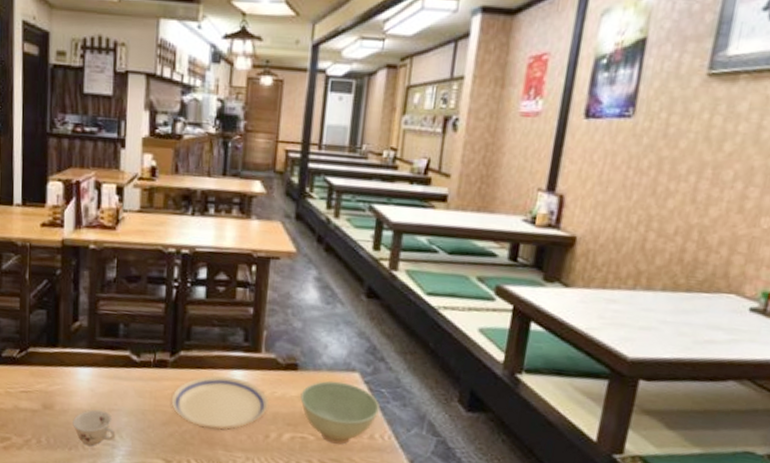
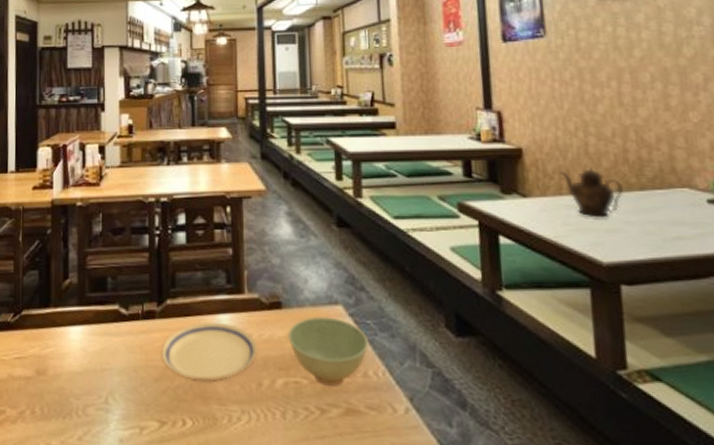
teacup: present [72,409,116,446] -> none [66,371,109,412]
teapot: none [608,263,670,314] -> present [559,167,623,218]

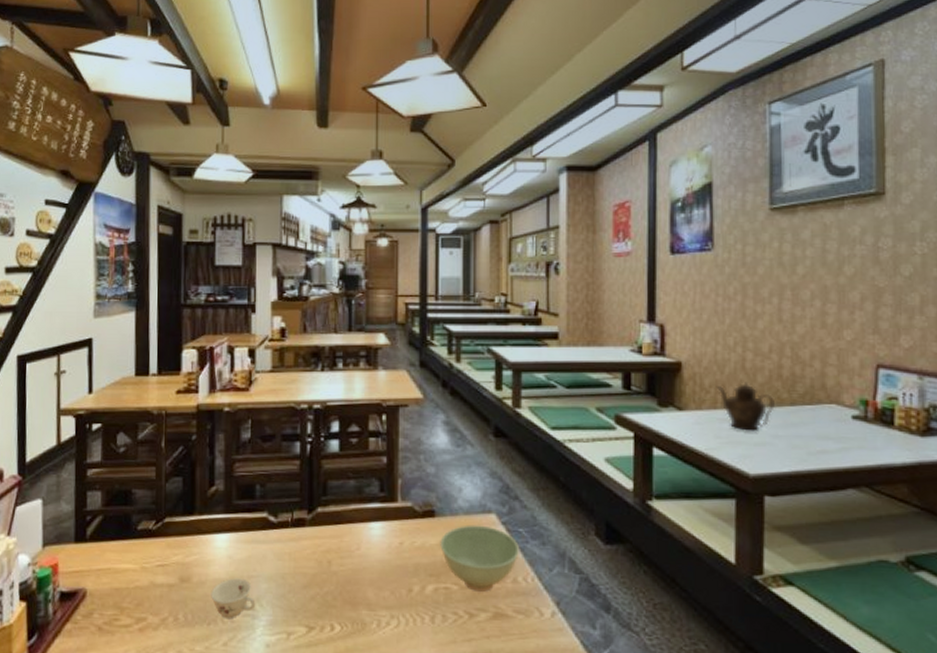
teacup: none [66,371,109,412] -> present [211,578,256,618]
plate: present [161,322,257,383] -> none [311,529,408,589]

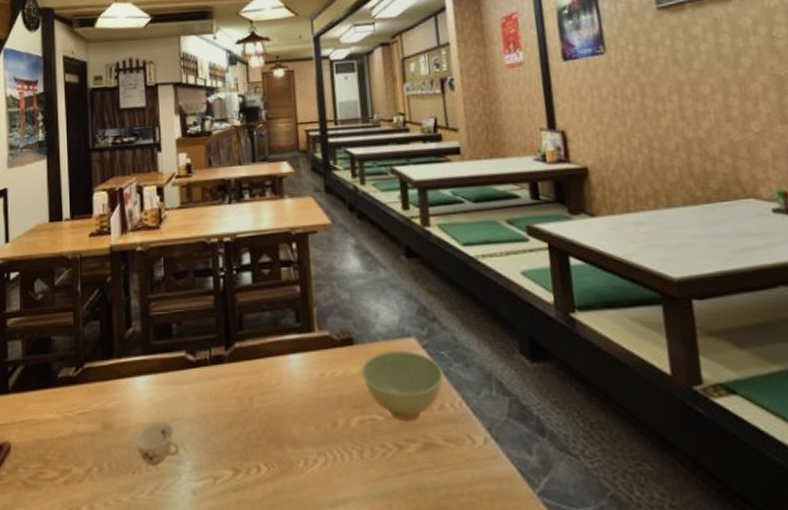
teapot: present [716,382,775,431] -> none [626,183,690,234]

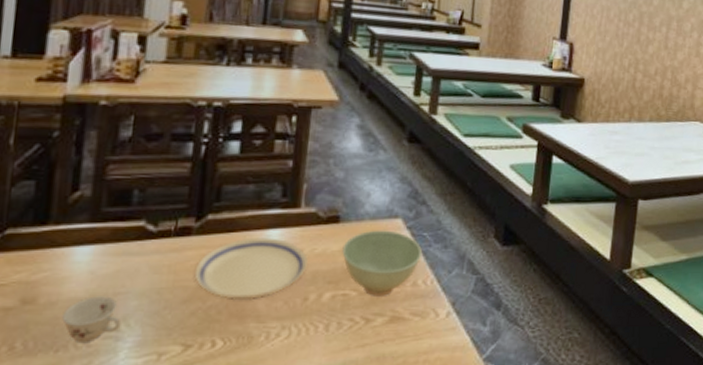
plate: none [232,363,331,426] -> present [194,237,308,301]

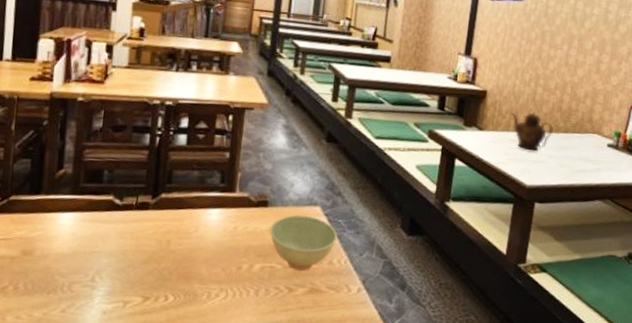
teacup: present [62,296,121,342] -> none [52,253,96,288]
plate: present [194,237,308,301] -> none [151,214,241,266]
teapot: none [610,99,655,143] -> present [510,111,553,151]

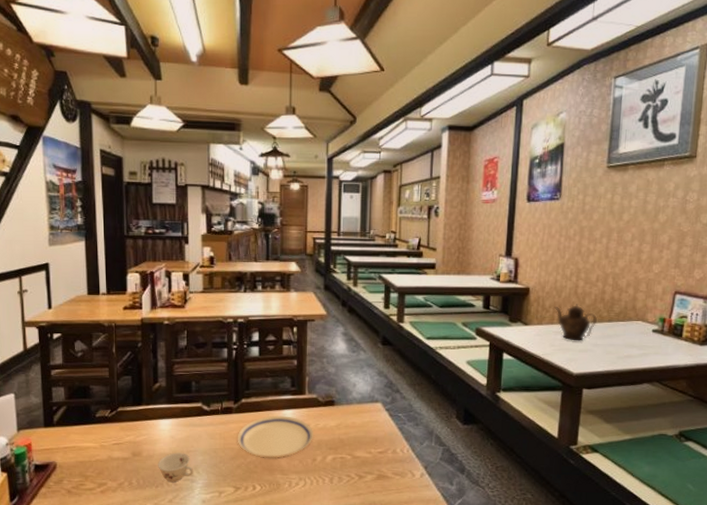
teacup: none [52,253,96,288] -> present [158,452,194,482]
plate: none [151,214,241,266] -> present [237,415,313,459]
bowl: present [269,215,337,271] -> none [338,411,398,460]

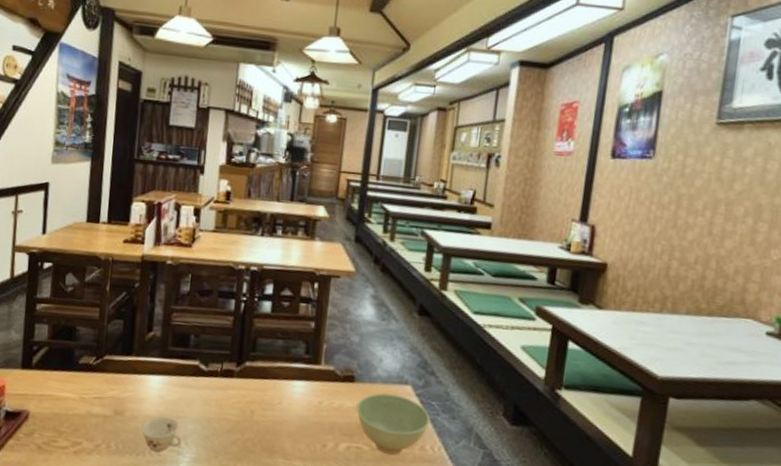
plate: present [237,415,313,459] -> none [235,386,326,440]
bowl: none [338,411,398,460] -> present [356,393,430,455]
teapot: present [554,304,597,341] -> none [637,289,693,336]

